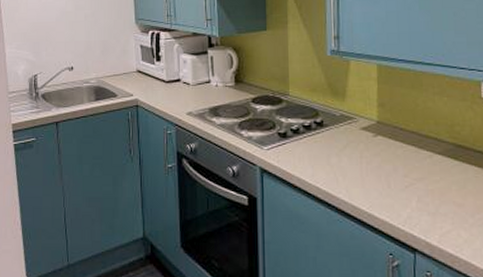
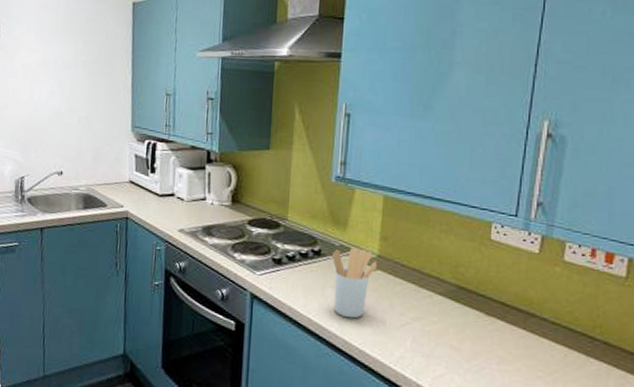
utensil holder: none [334,115,377,184] -> present [332,247,377,319]

